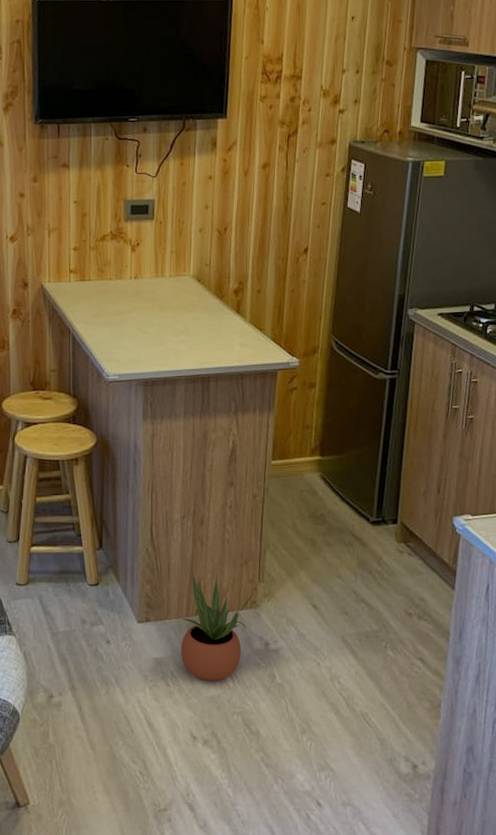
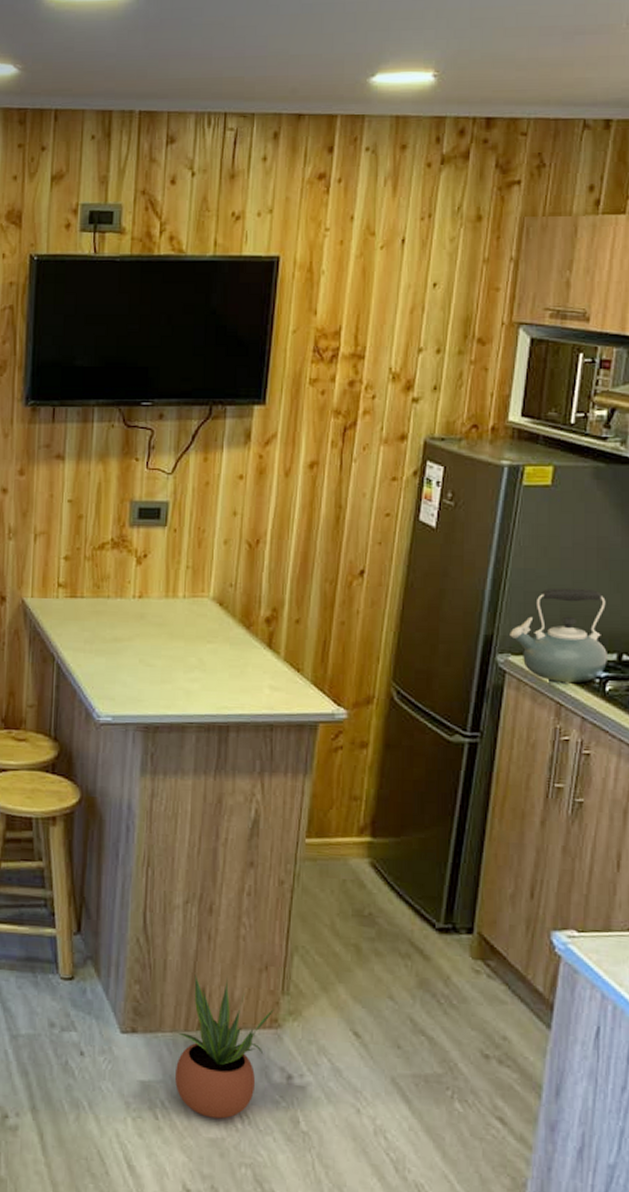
kettle: none [417,255,488,329] -> present [510,588,607,684]

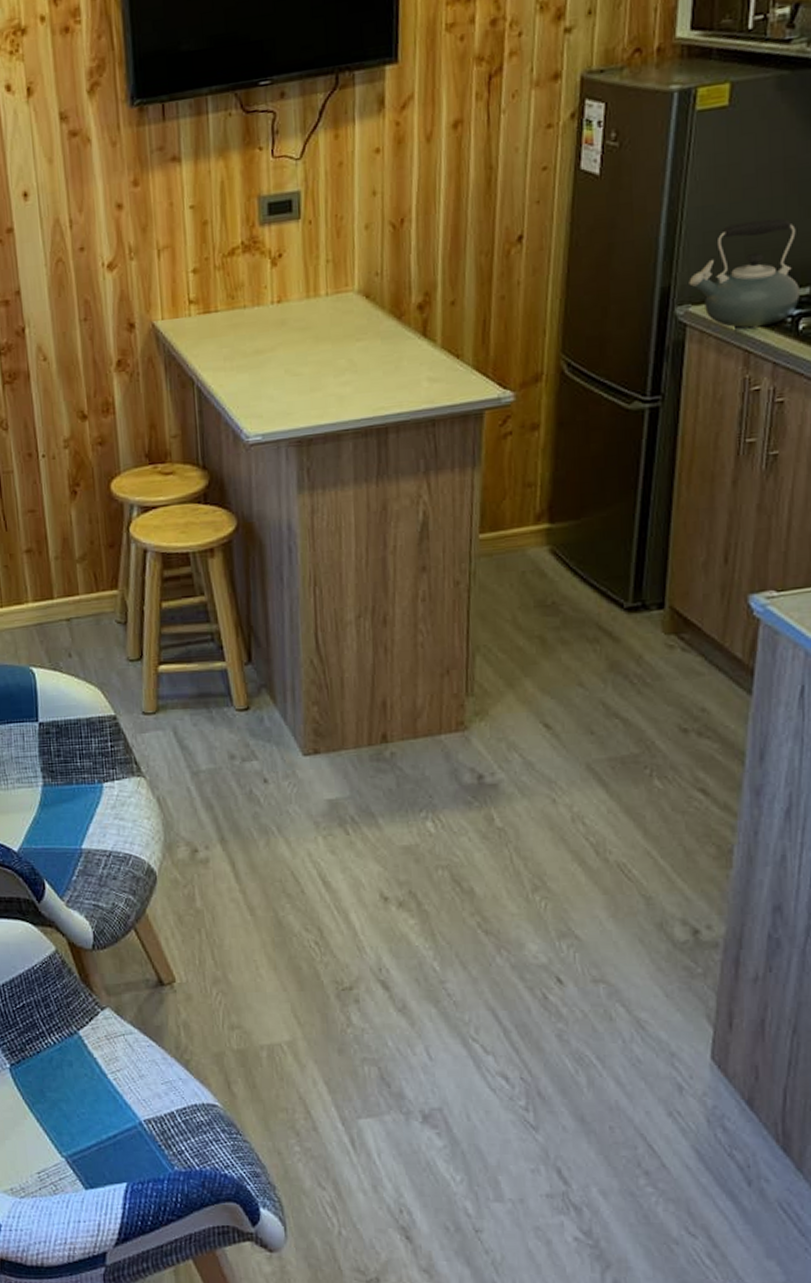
potted plant: present [175,974,275,1119] -> none [361,686,461,827]

